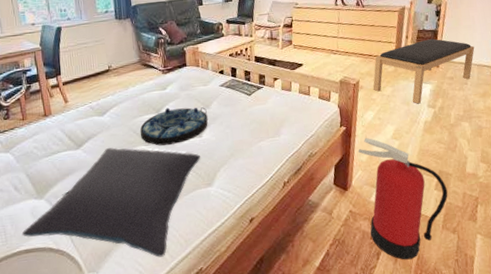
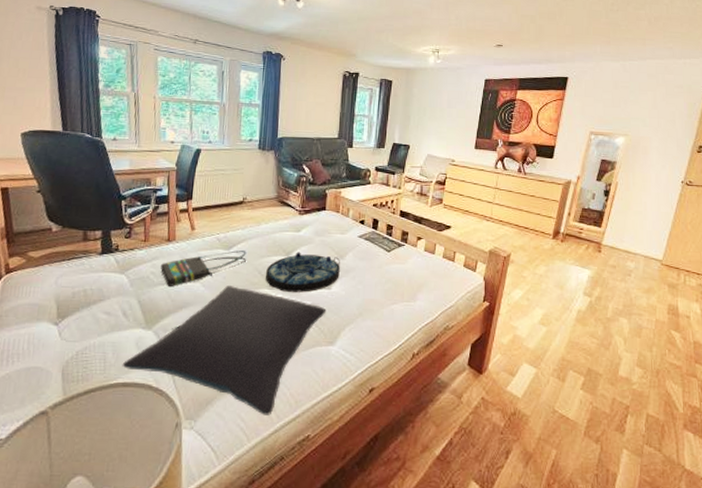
tote bag: none [42,114,120,158] -> present [161,250,246,288]
fire extinguisher: present [358,137,448,260] -> none [499,318,595,465]
bench: present [373,38,475,104] -> none [525,219,643,290]

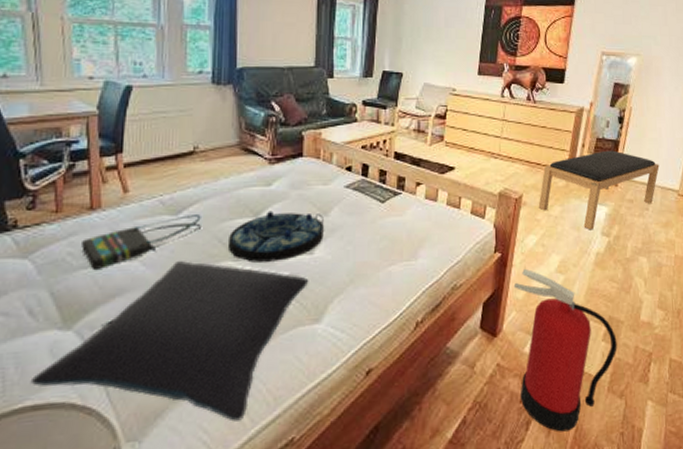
fire extinguisher: none [499,318,595,465] -> present [513,268,617,432]
bench: none [525,219,643,290] -> present [538,150,660,230]

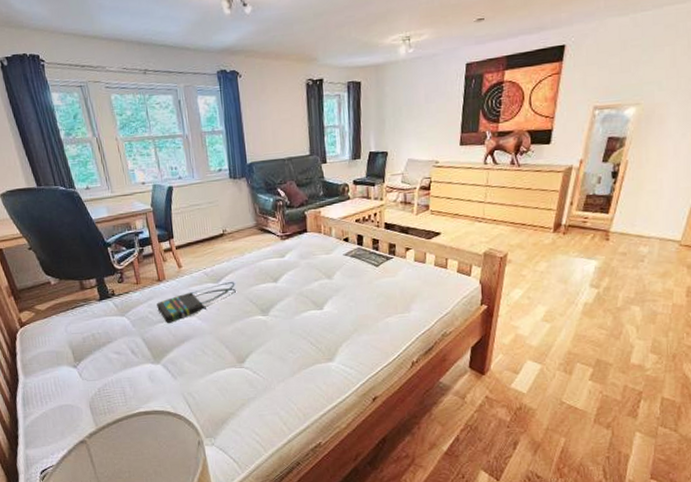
pillow: present [30,261,309,422] -> none [140,316,322,429]
serving tray: present [229,211,324,263] -> none [257,277,330,317]
fire extinguisher: present [513,268,617,432] -> none [500,318,605,452]
bench: present [538,150,660,230] -> none [523,205,659,283]

